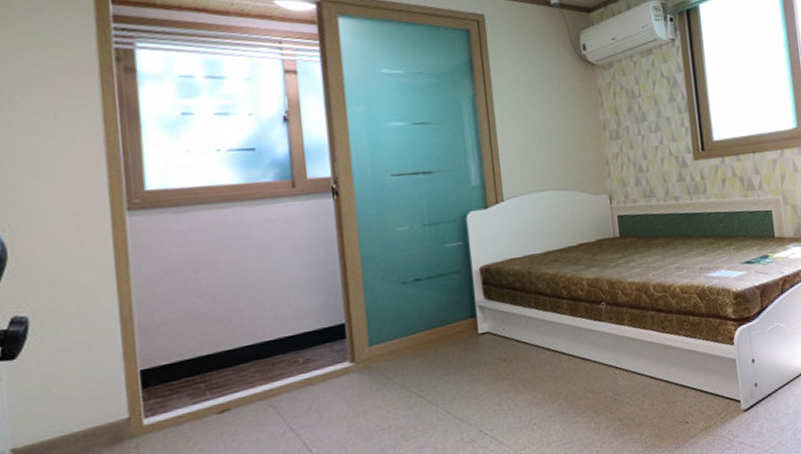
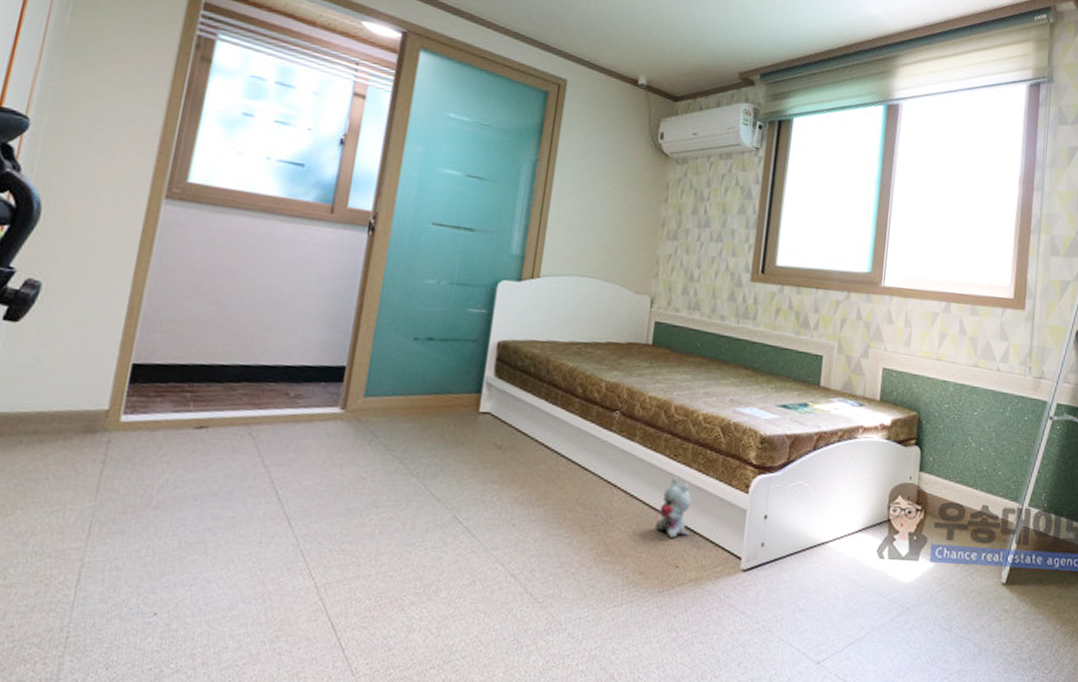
plush toy: none [659,346,691,400] -> present [654,477,692,538]

